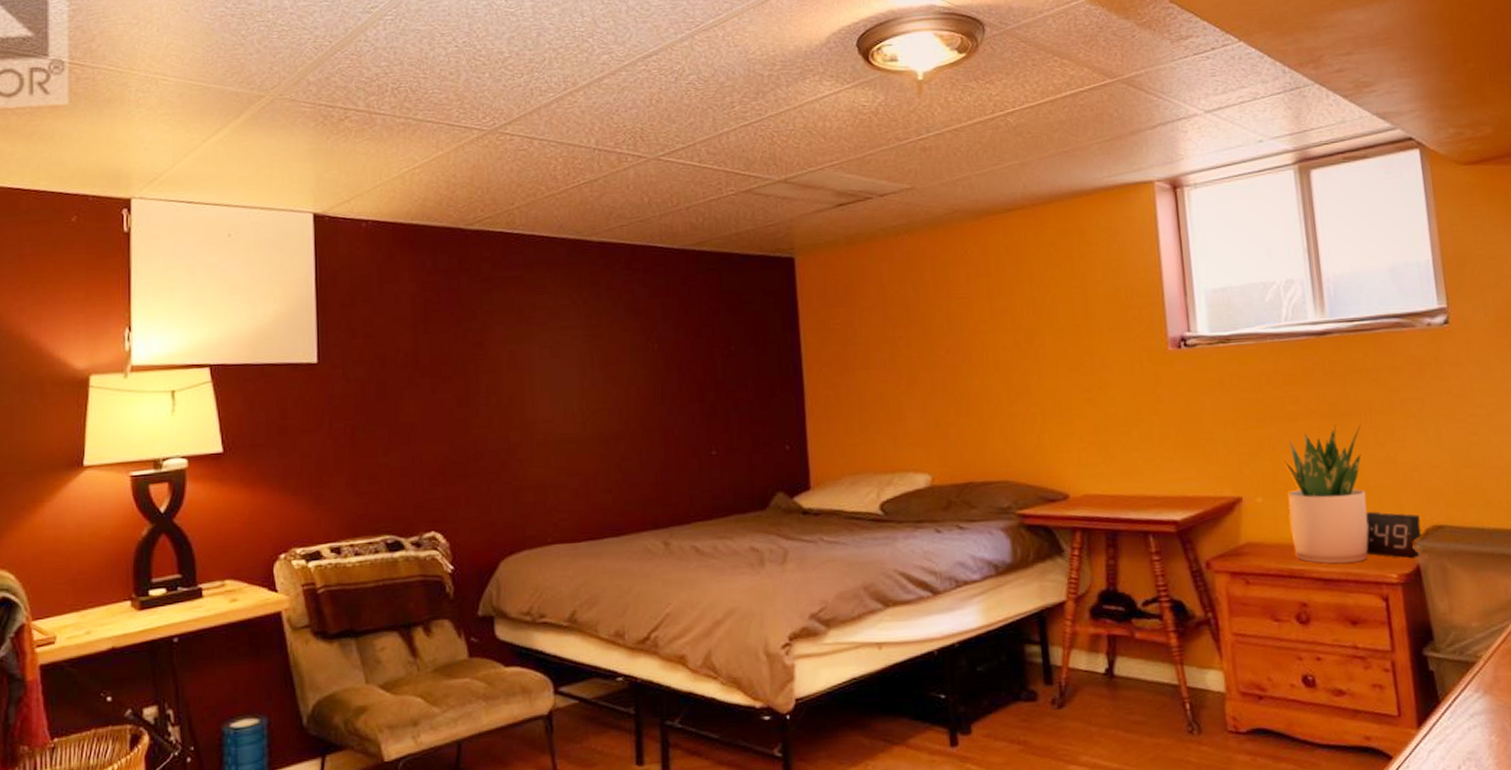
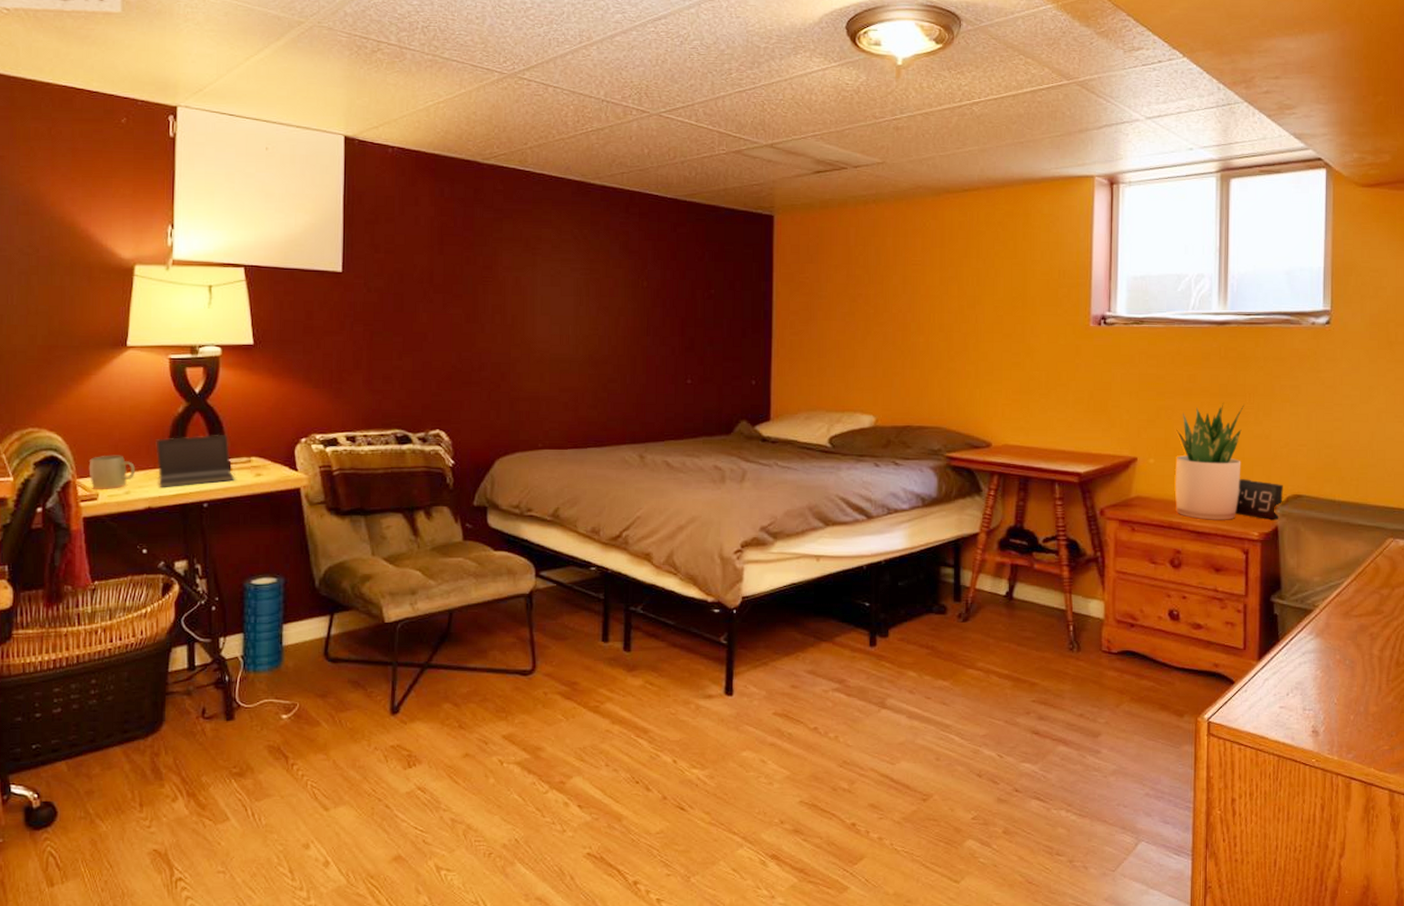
mug: none [44,590,96,632] -> present [88,455,135,490]
laptop computer: none [118,557,208,624] -> present [155,434,235,488]

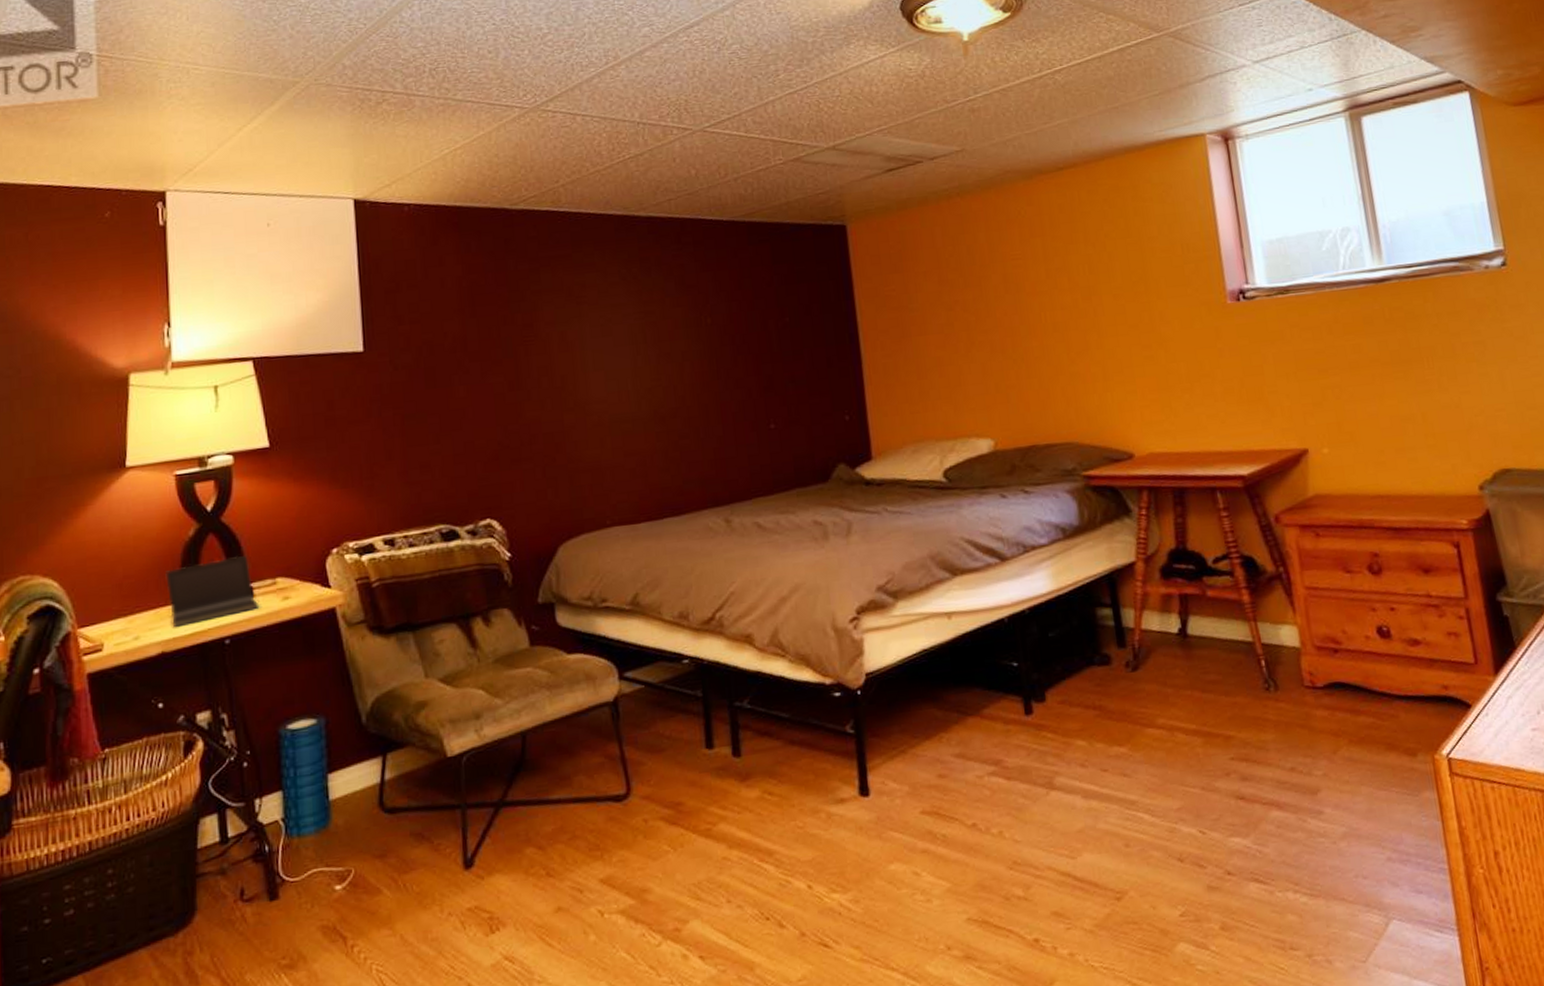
mug: present [88,455,135,490] -> none [90,594,144,639]
planter: present [1175,402,1244,520] -> none [1348,371,1437,513]
alarm clock: present [1235,478,1283,521] -> none [1433,457,1490,504]

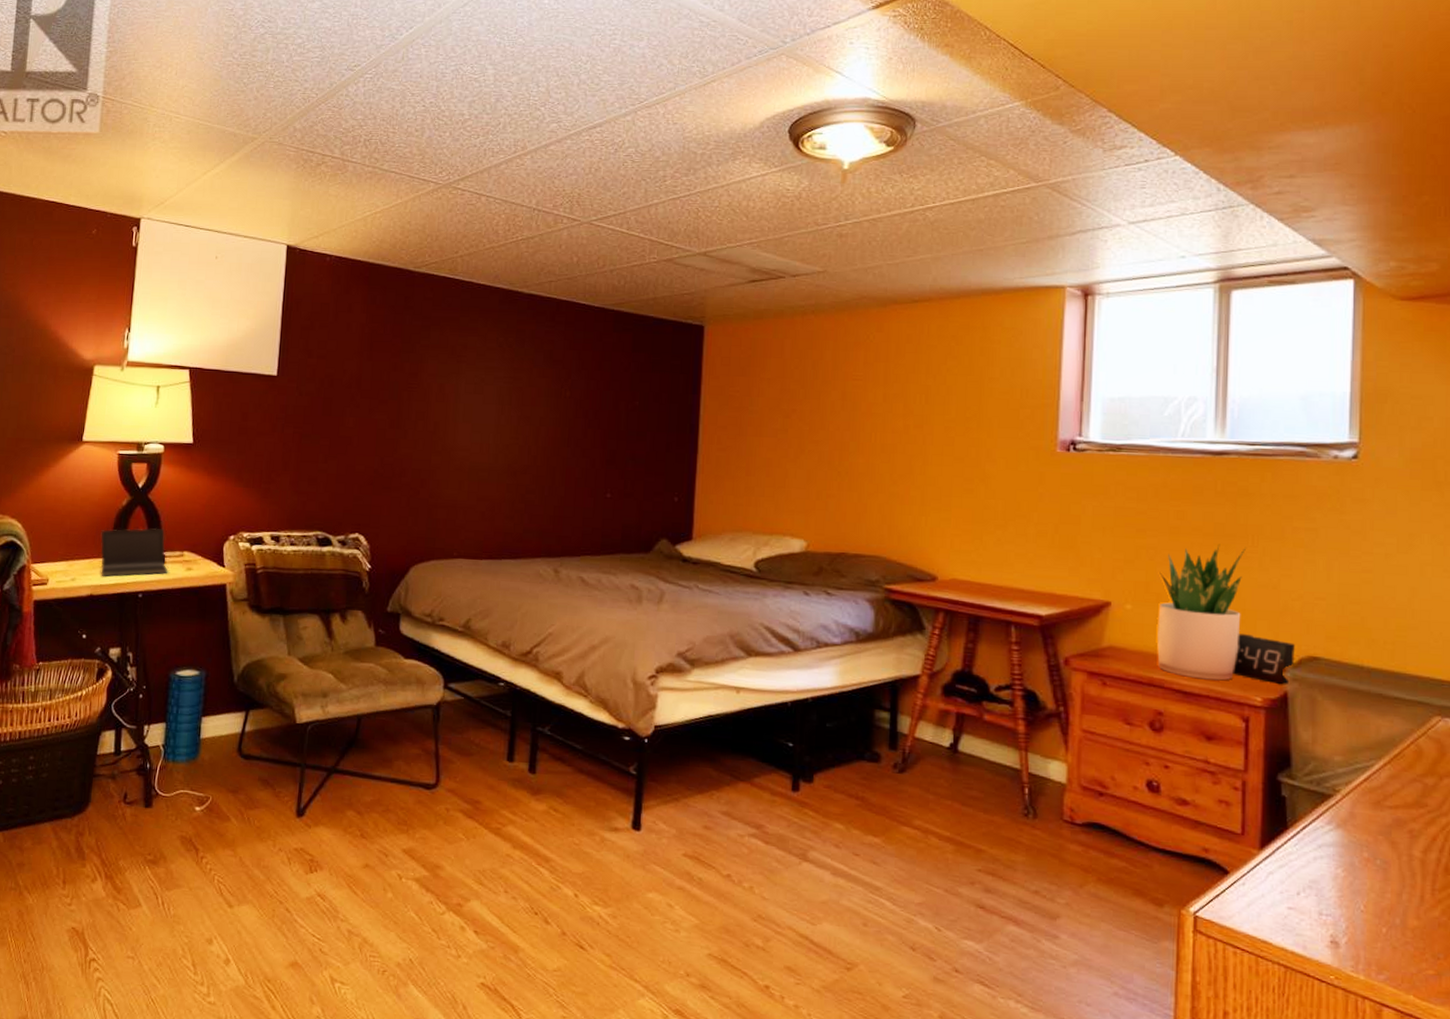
planter: none [1348,371,1437,513] -> present [1157,544,1246,681]
alarm clock: none [1433,457,1490,504] -> present [1233,633,1295,685]

